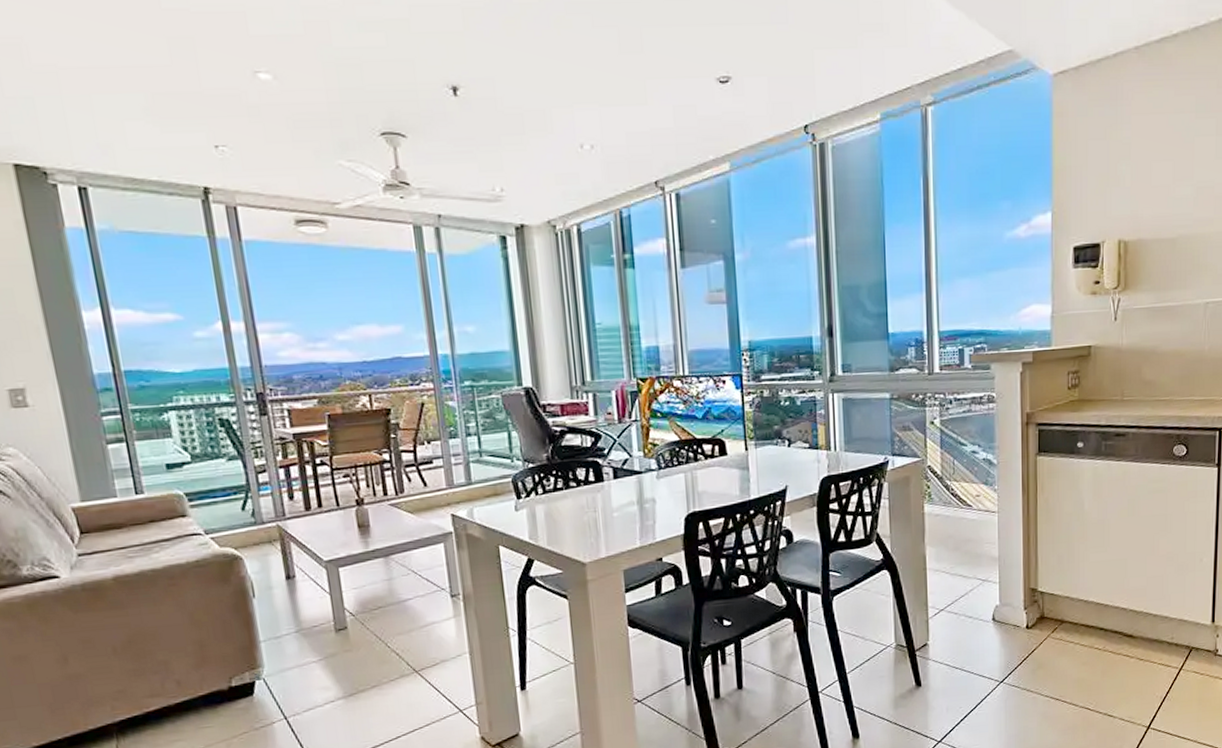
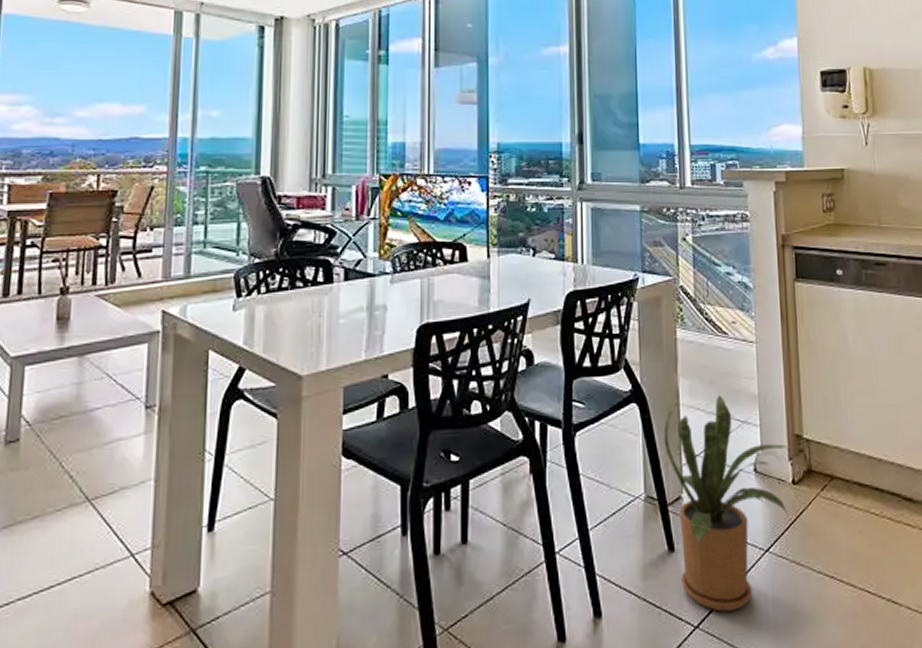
house plant: none [912,558,1023,730] -> present [663,392,788,612]

